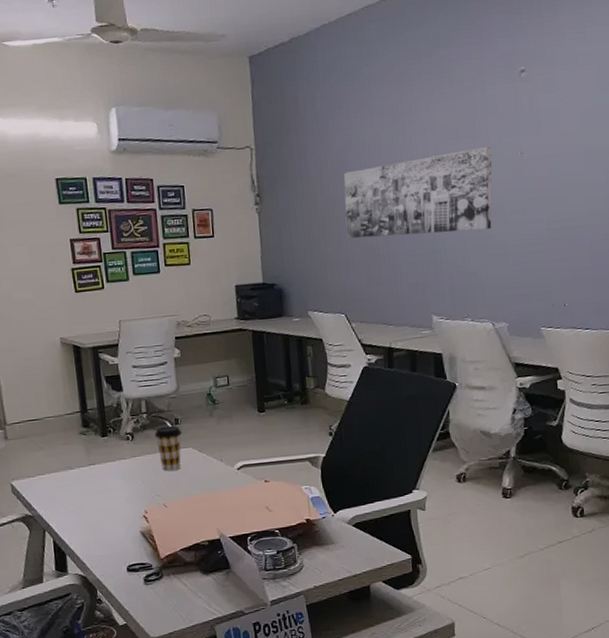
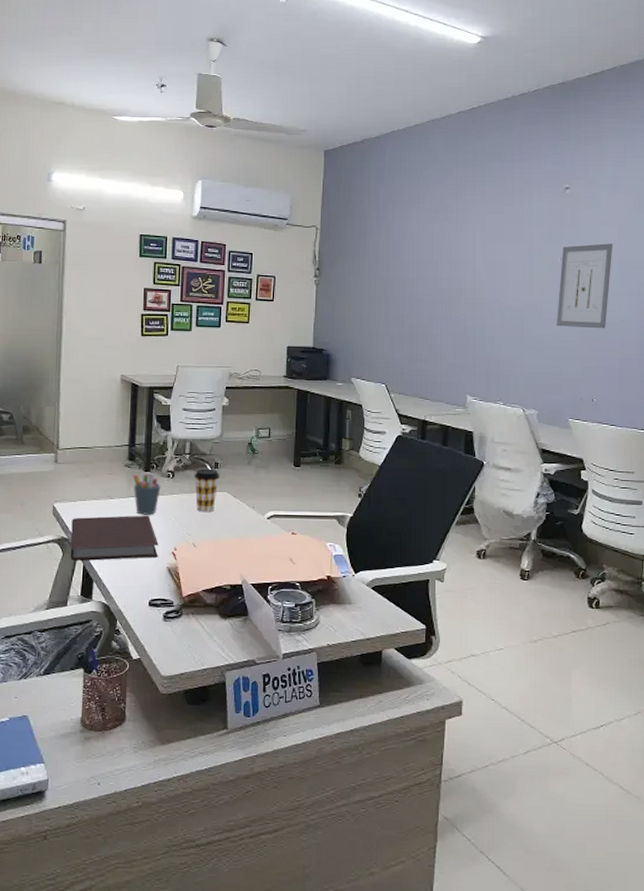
notebook: none [33,481,129,538] -> present [70,515,158,562]
pen holder: none [90,438,122,482] -> present [133,473,161,515]
wall art: present [344,145,492,239] -> none [394,249,534,322]
wall art: none [521,129,577,230] -> present [557,243,613,329]

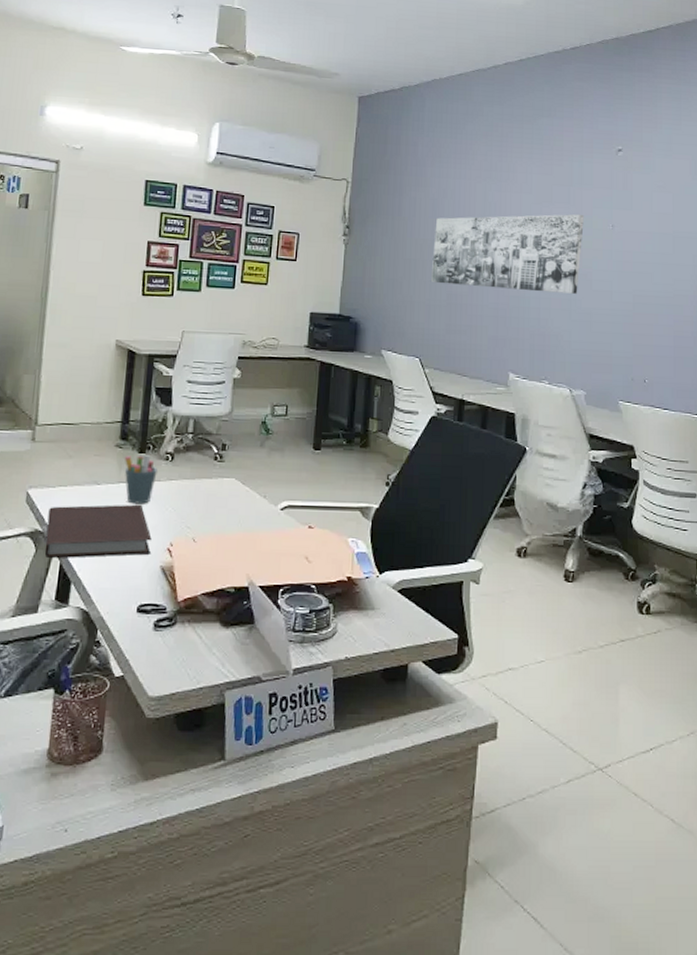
coffee cup: present [194,468,220,512] -> none [197,450,228,501]
wall art: none [394,249,534,322] -> present [430,214,584,294]
wall art: present [557,243,613,329] -> none [607,211,668,303]

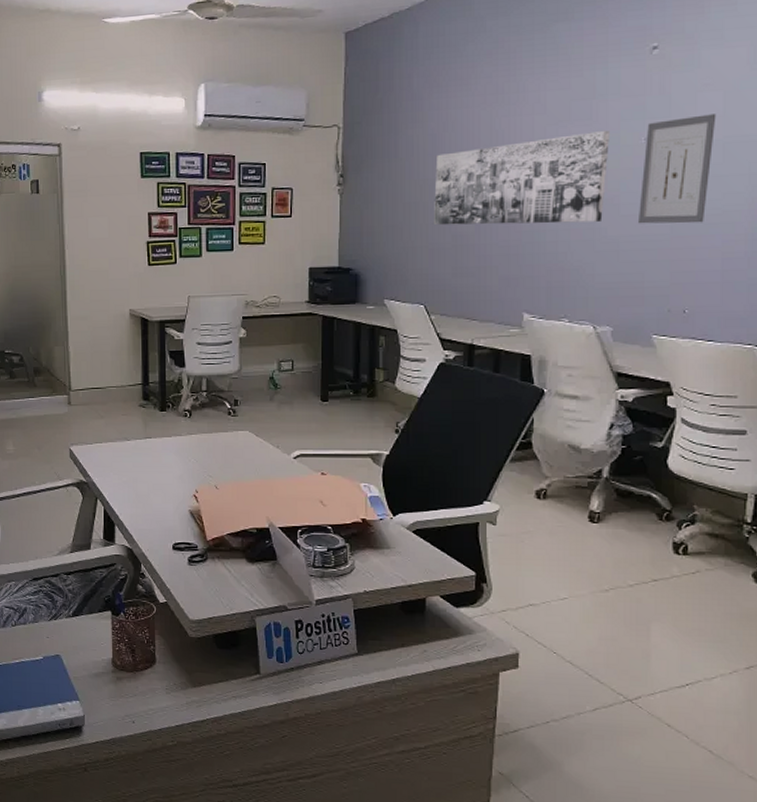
notebook: present [44,504,152,559] -> none [89,457,179,505]
pen holder: present [124,455,157,504] -> none [149,413,178,457]
wall art: none [607,211,668,303] -> present [639,114,717,224]

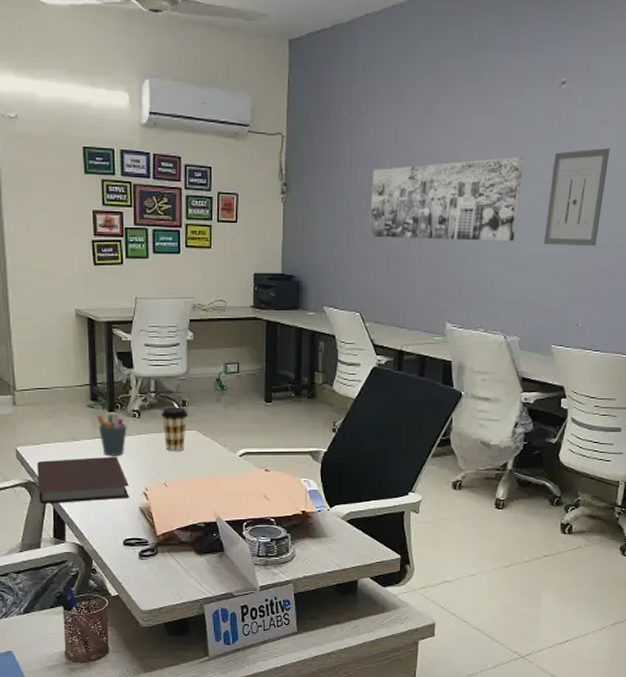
notebook: none [89,457,179,505] -> present [37,456,129,505]
pen holder: none [149,413,178,457] -> present [97,413,127,456]
coffee cup: none [212,406,241,452] -> present [161,407,189,451]

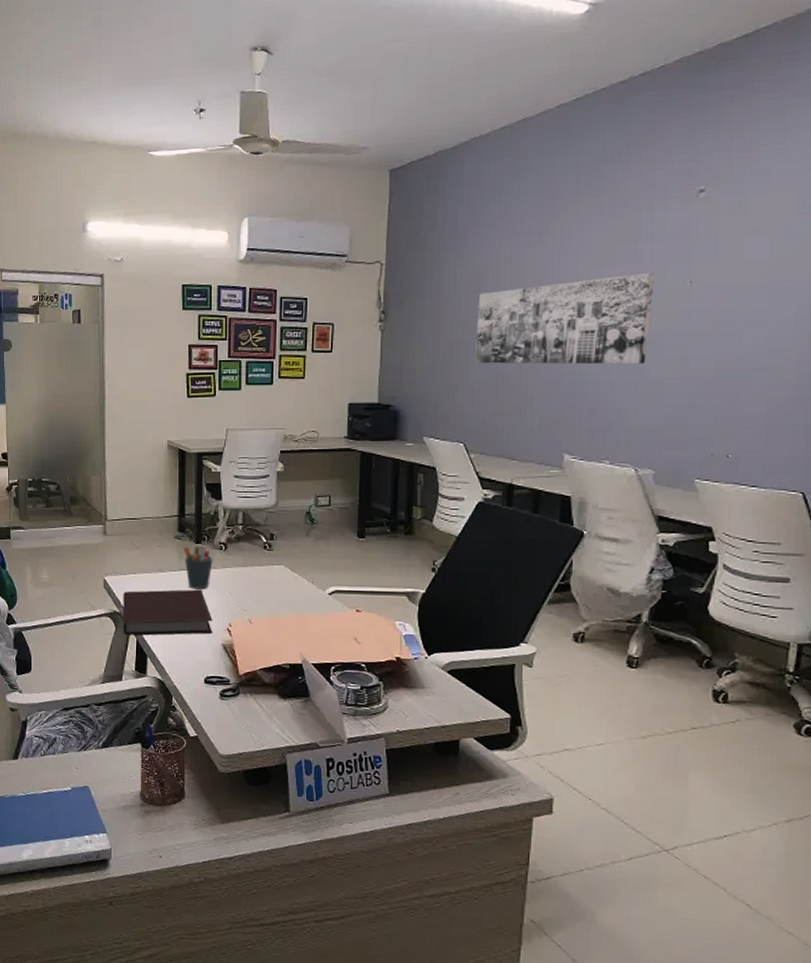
coffee cup: present [161,407,189,451] -> none [248,540,276,586]
wall art: present [544,148,610,246] -> none [683,258,763,368]

